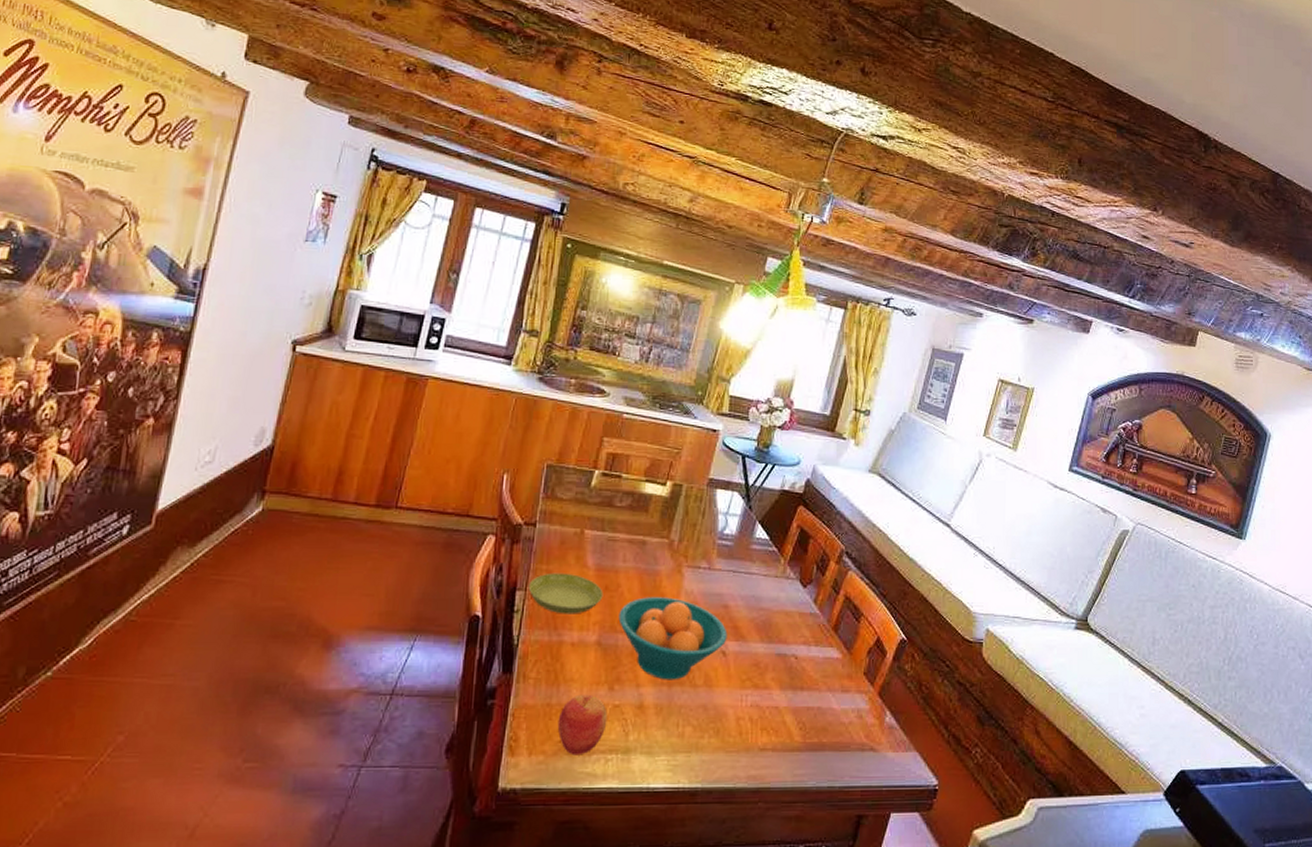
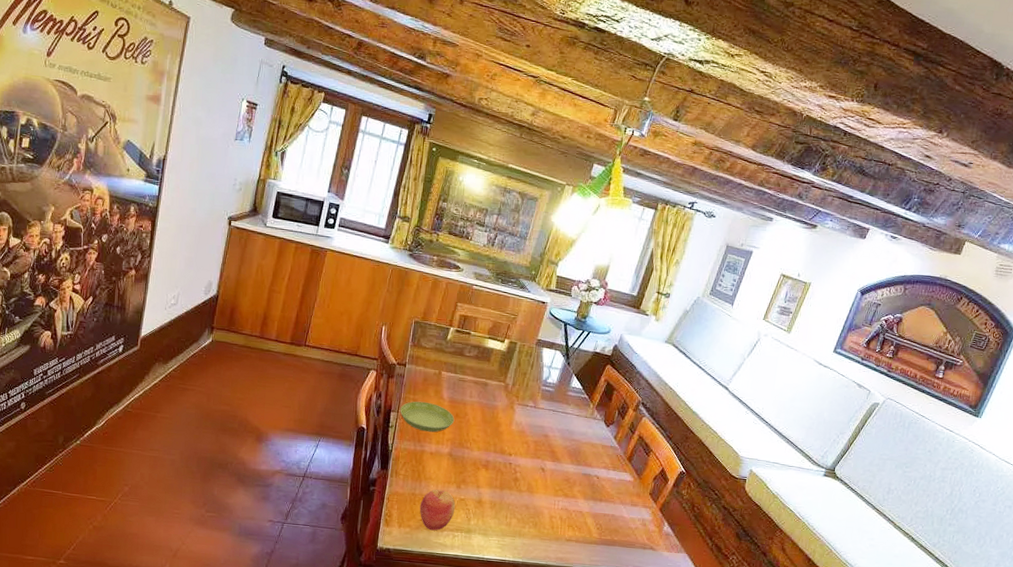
fruit bowl: present [618,597,728,680] -> none [465,424,547,486]

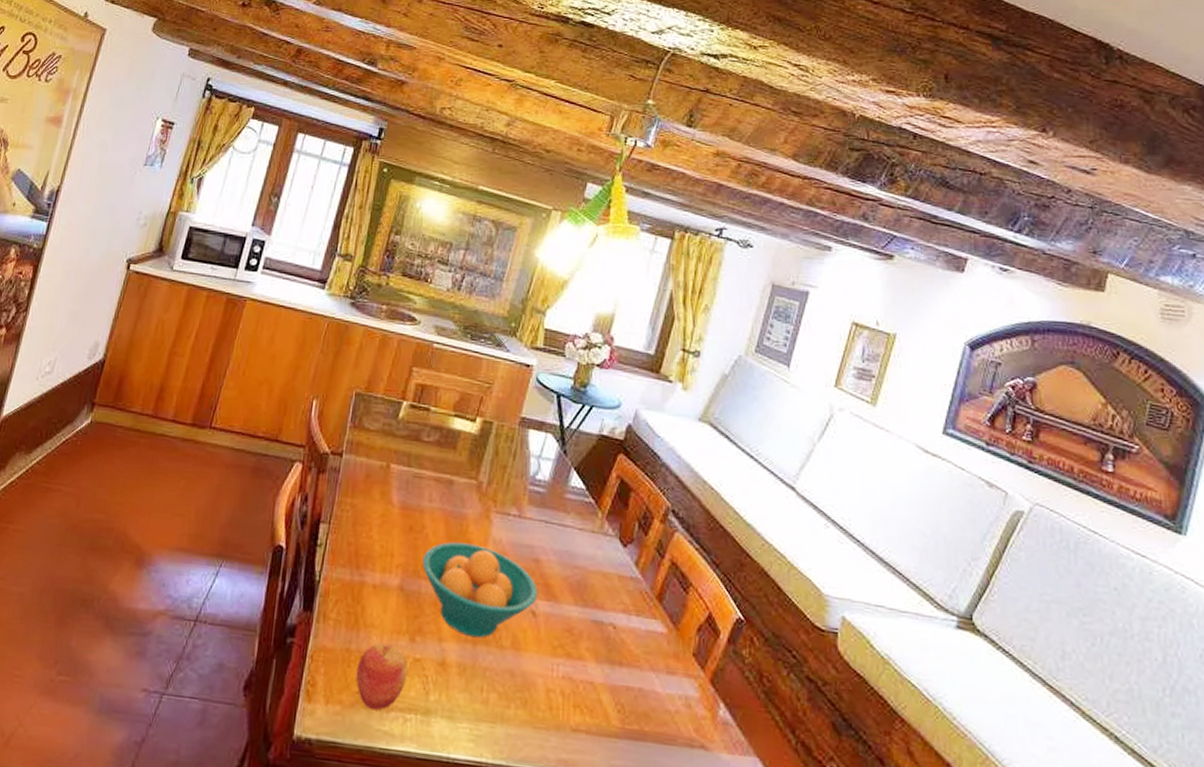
saucer: present [400,401,455,432] -> none [332,507,408,554]
fruit bowl: none [465,424,547,486] -> present [422,542,538,638]

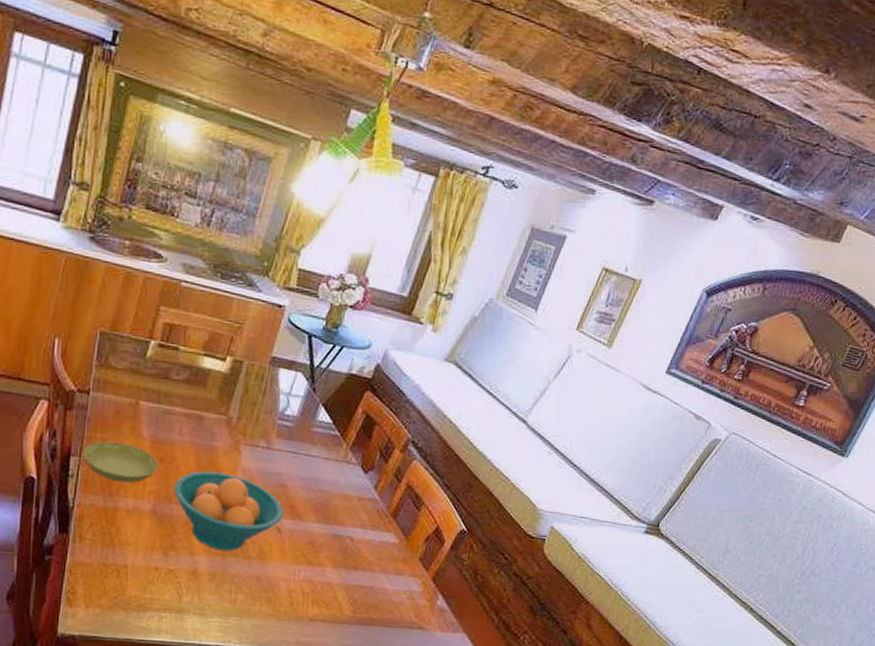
saucer: none [332,507,408,554] -> present [82,441,159,483]
apple: present [355,642,408,711] -> none [113,557,162,611]

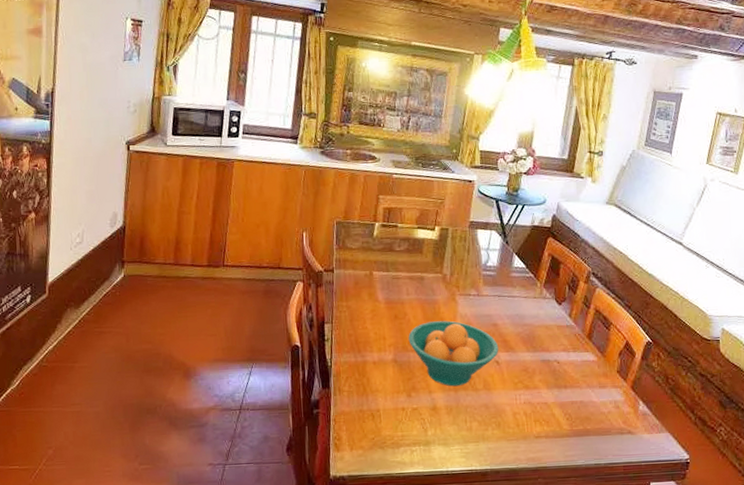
saucer: present [82,441,159,483] -> none [334,307,394,340]

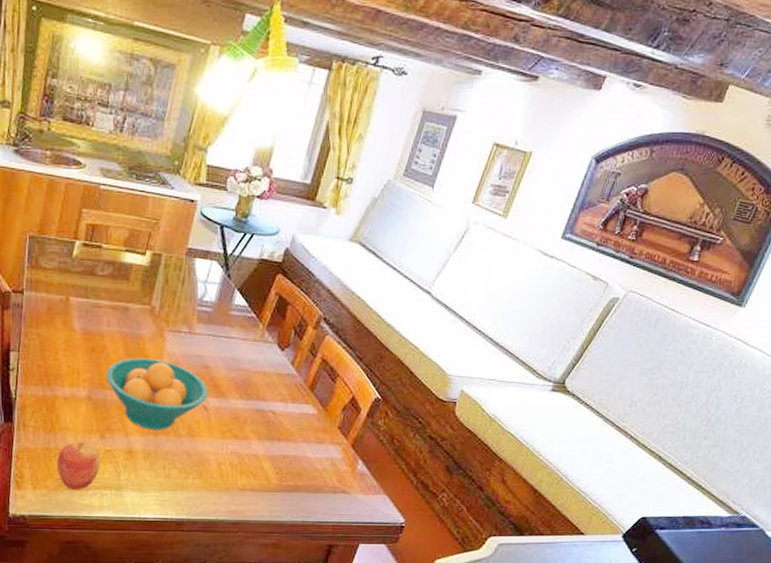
apple: none [370,401,409,449] -> present [56,441,100,490]

